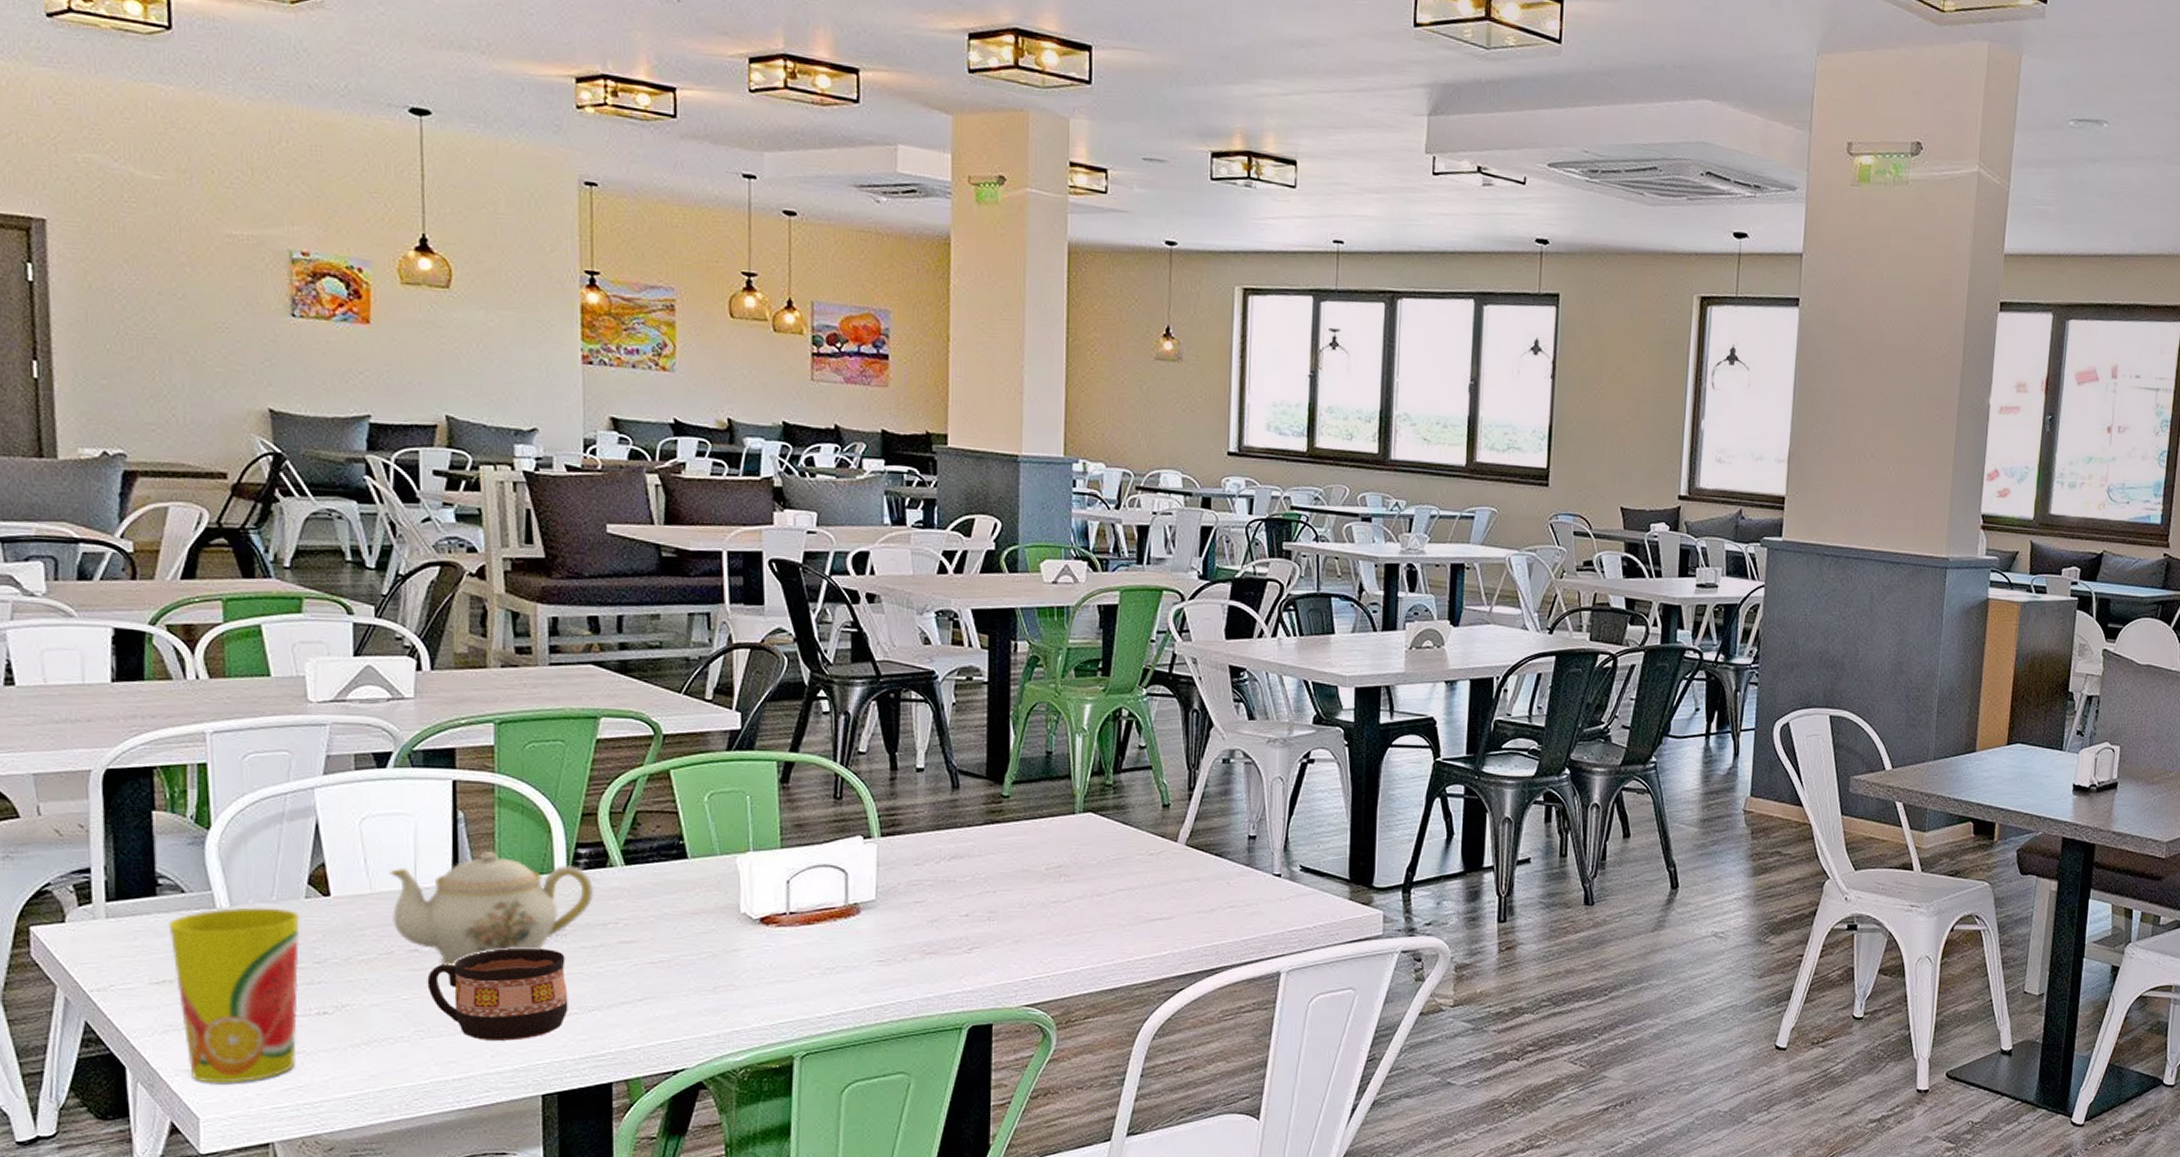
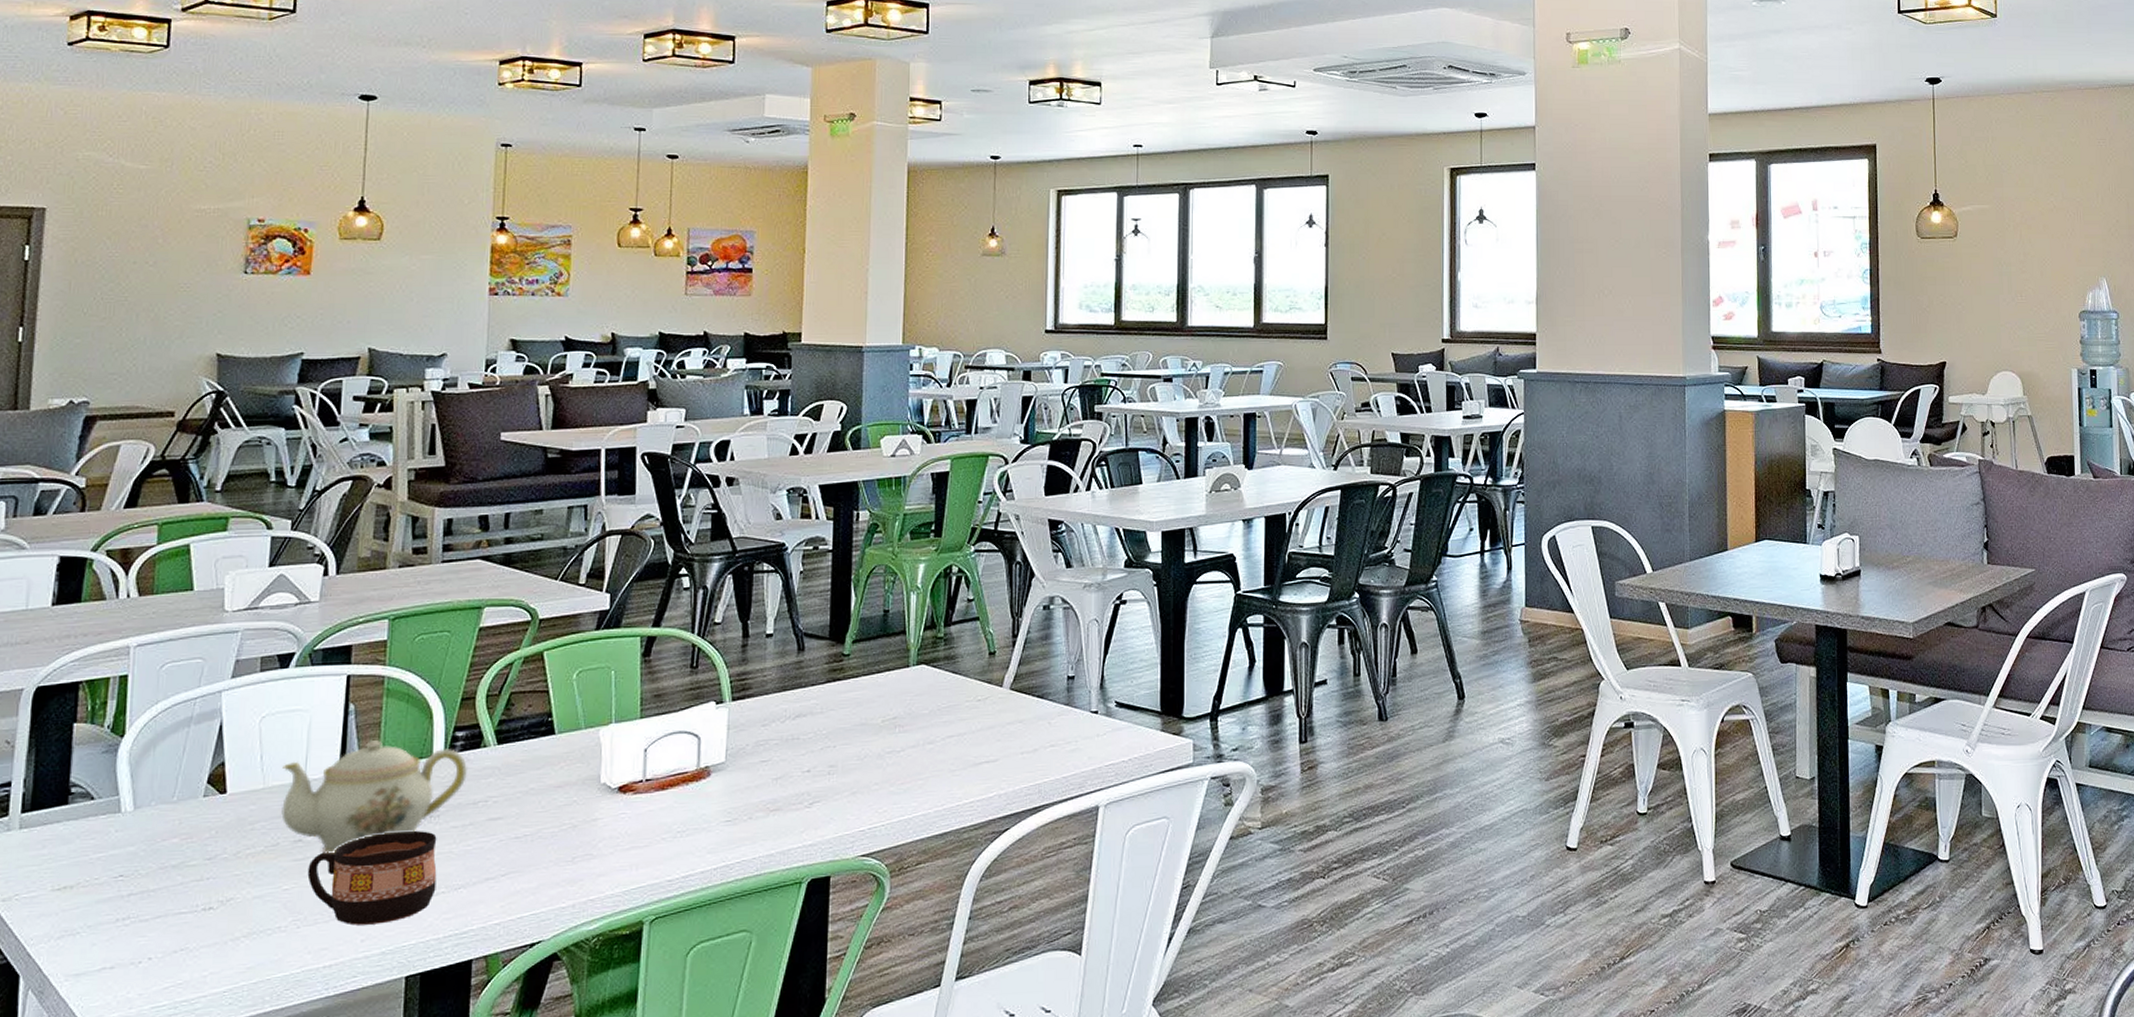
cup: present [168,907,300,1083] -> none [75,808,196,986]

